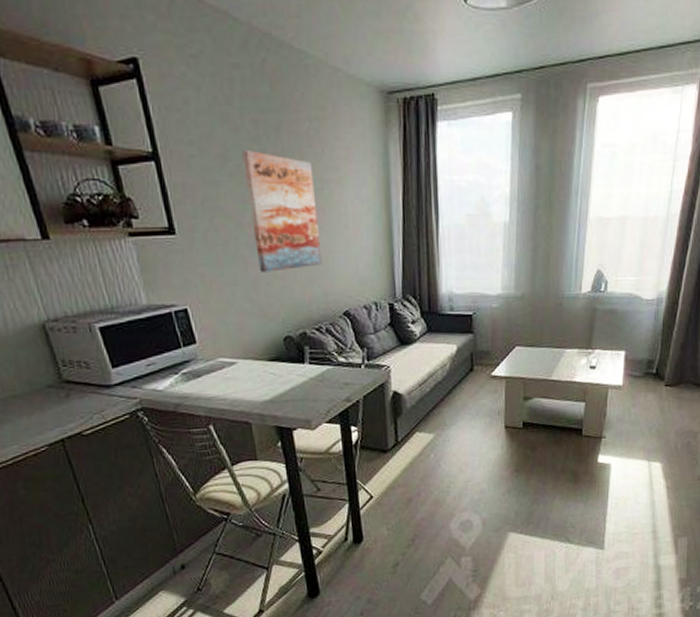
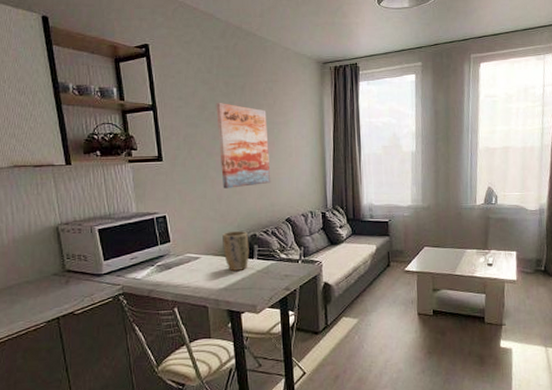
plant pot: none [263,328,299,379] -> present [222,231,249,271]

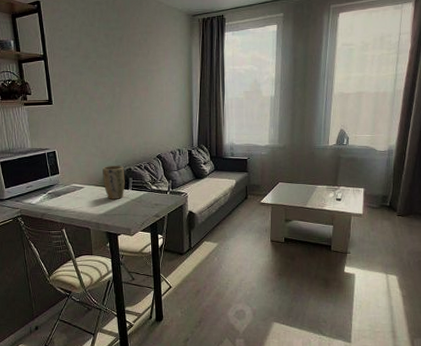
wall art: present [216,102,271,189] -> none [98,52,145,129]

